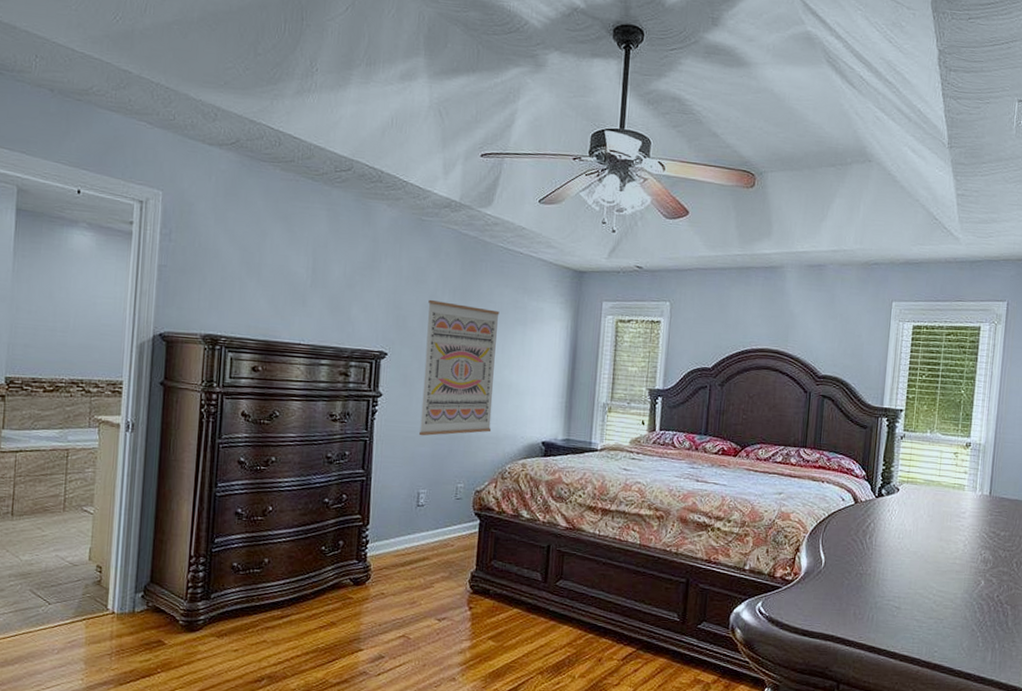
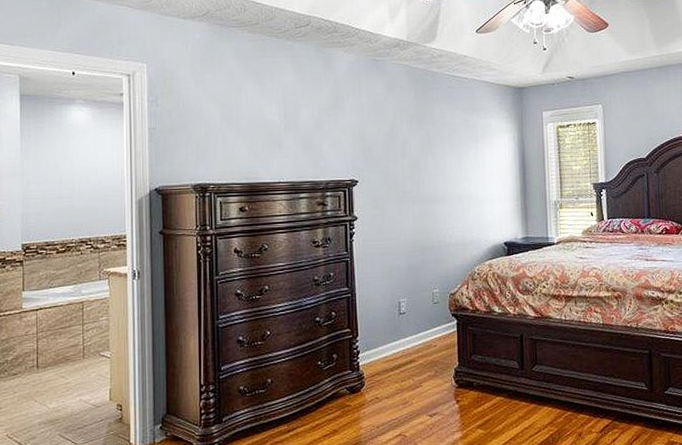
wall art: present [419,299,500,436] -> none [389,128,458,251]

